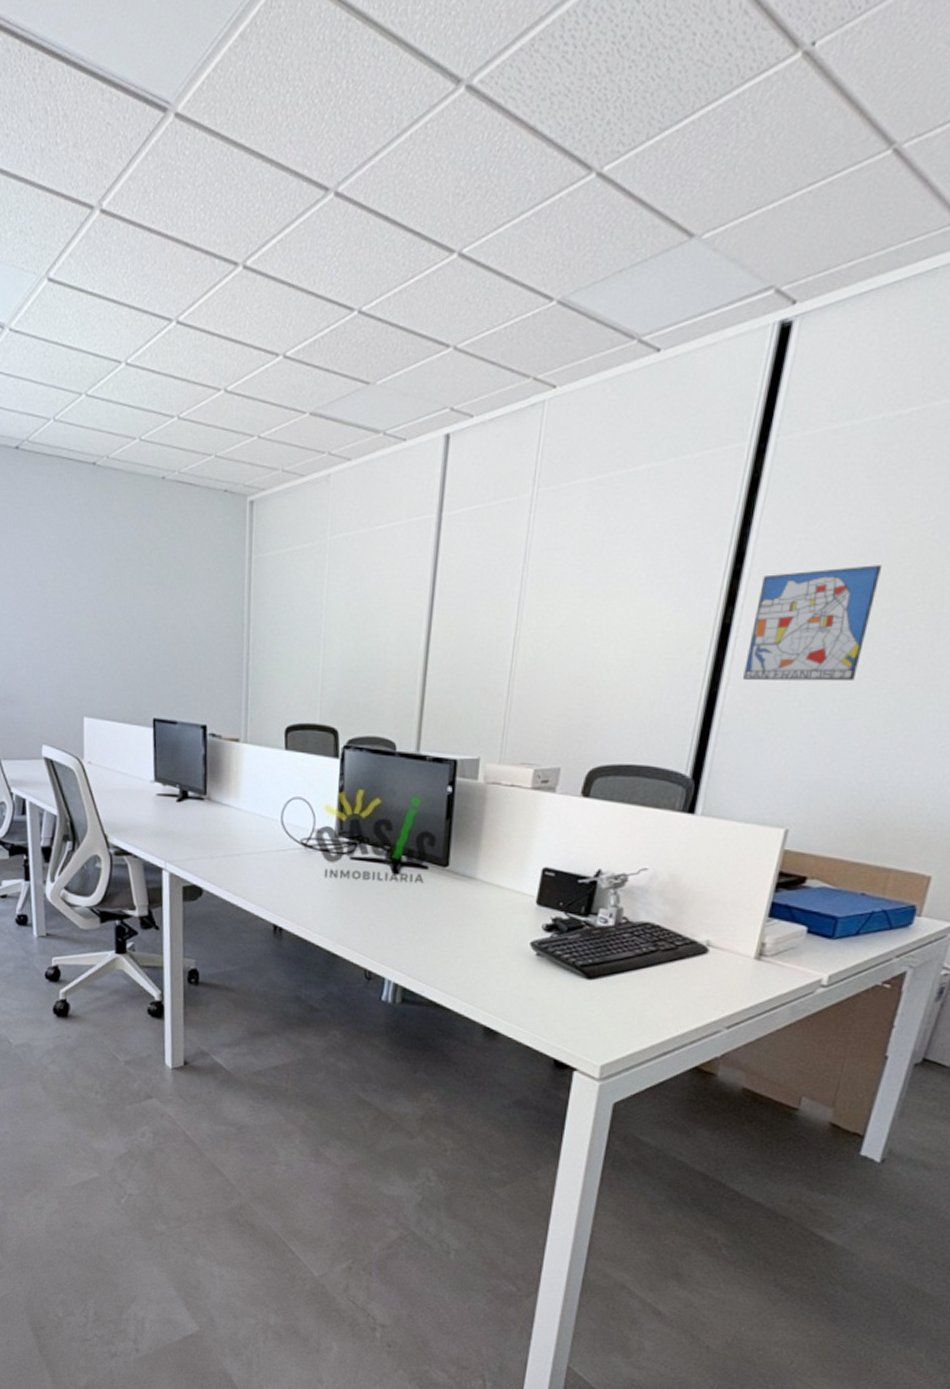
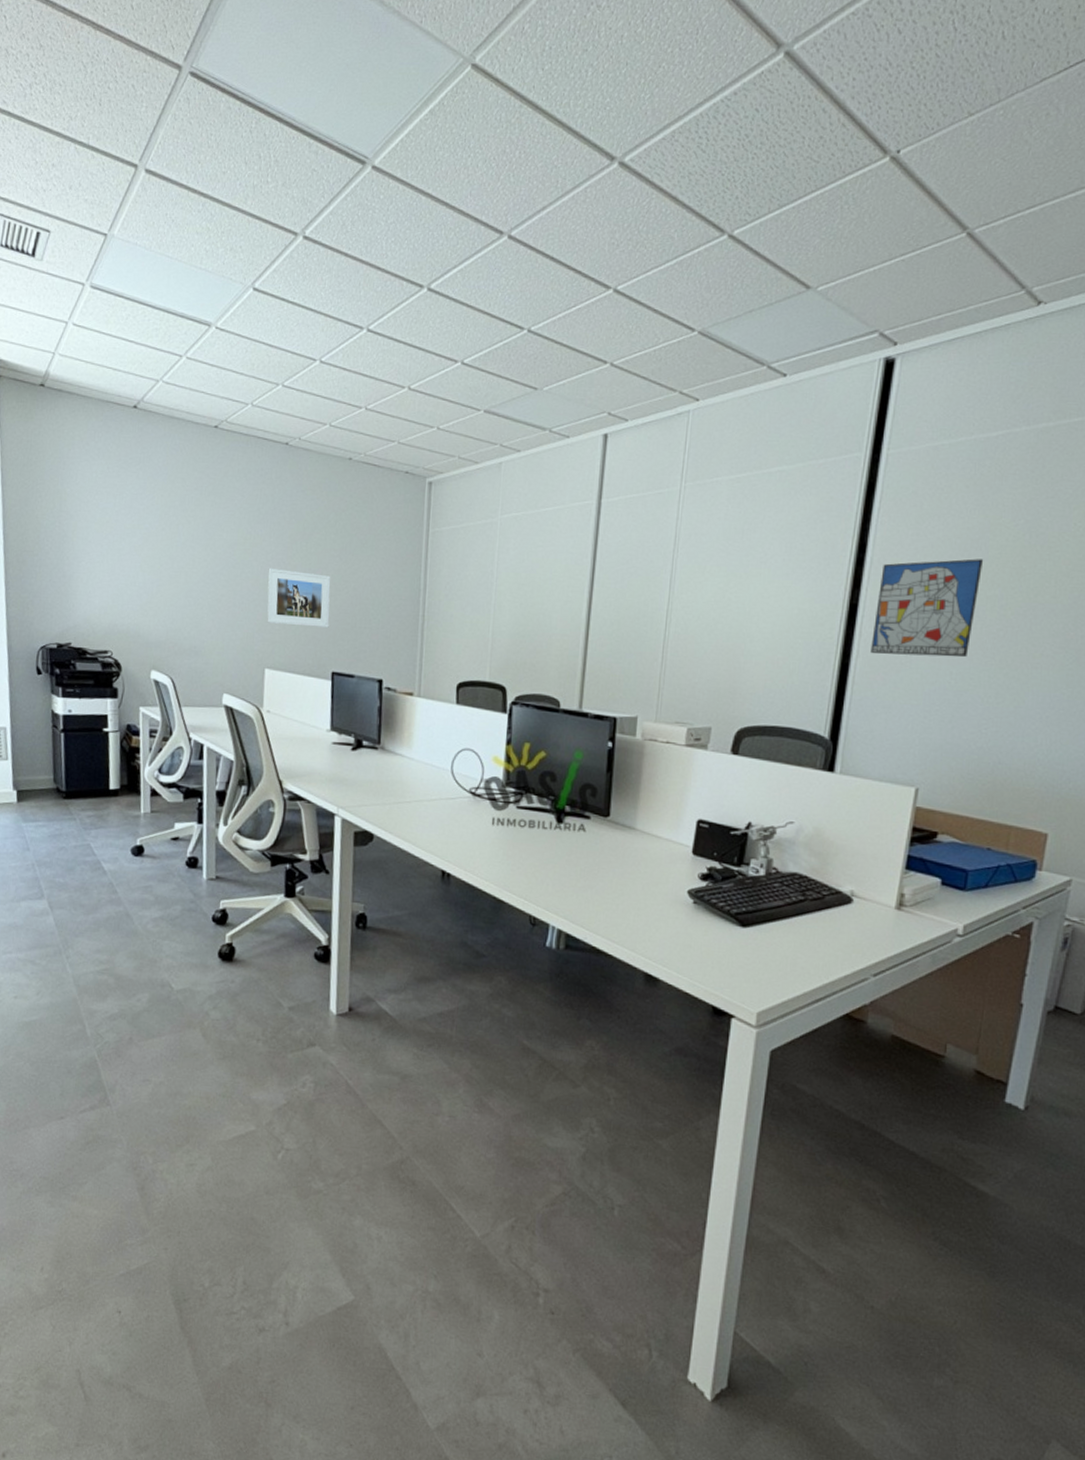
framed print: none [81,606,149,670] -> present [267,567,331,628]

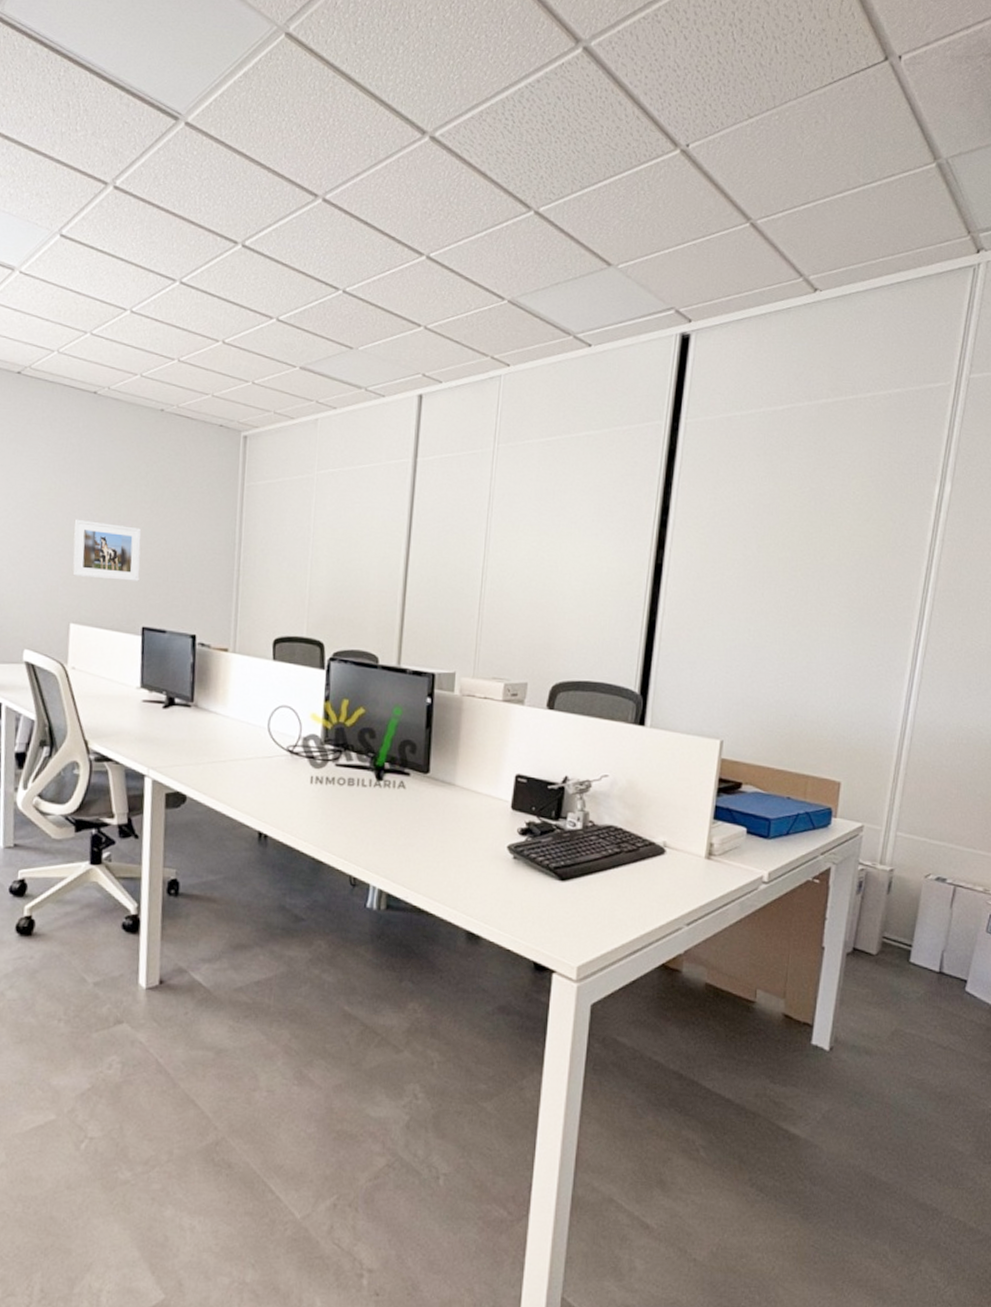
wall art: present [871,559,984,658] -> none [676,523,775,615]

